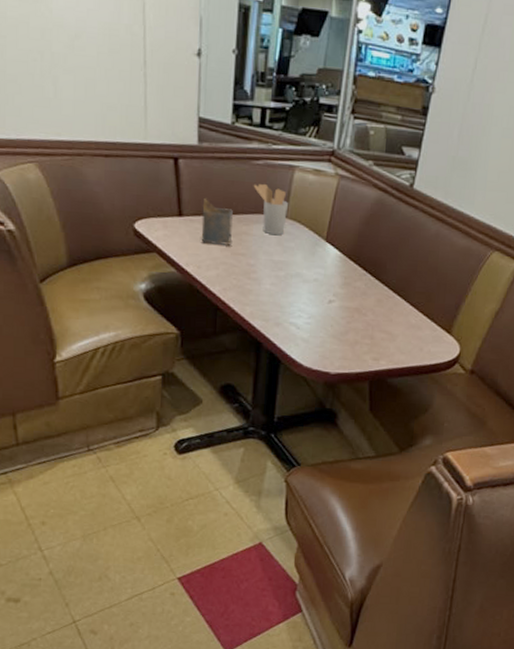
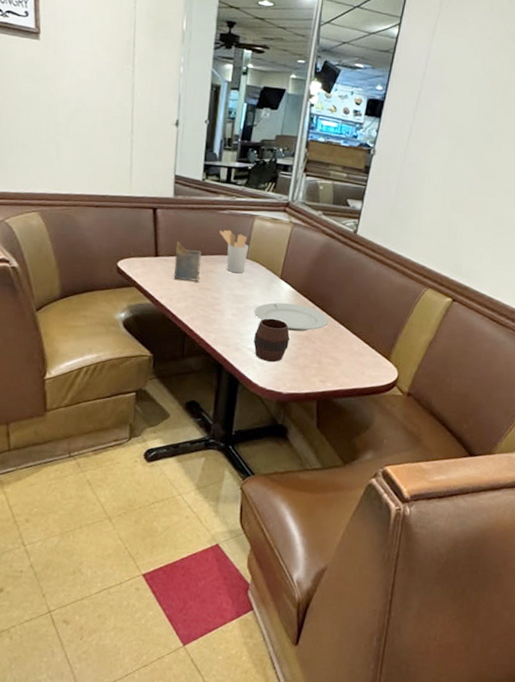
plate: none [296,269,381,303] -> present [254,302,328,332]
cup: none [296,287,337,339] -> present [254,318,290,362]

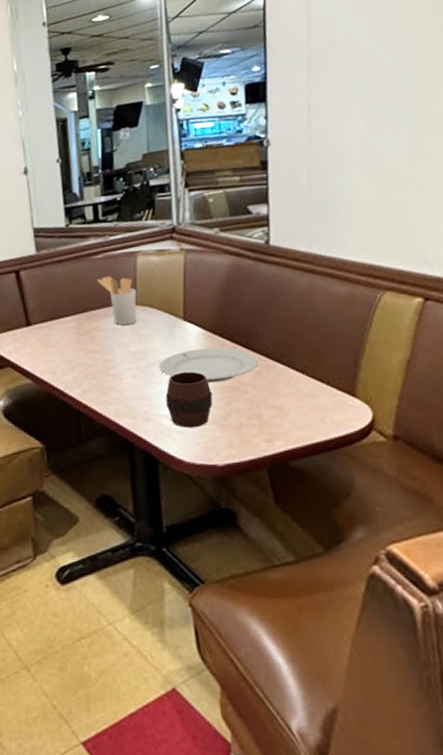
napkin holder: present [174,241,201,281] -> none [49,302,84,348]

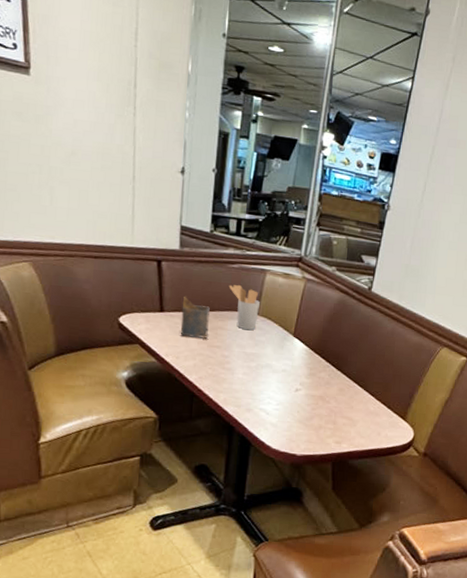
napkin holder: none [49,302,84,348] -> present [180,296,210,339]
plate: present [159,347,258,384] -> none [266,361,343,392]
cup: present [165,371,213,429] -> none [266,377,303,423]

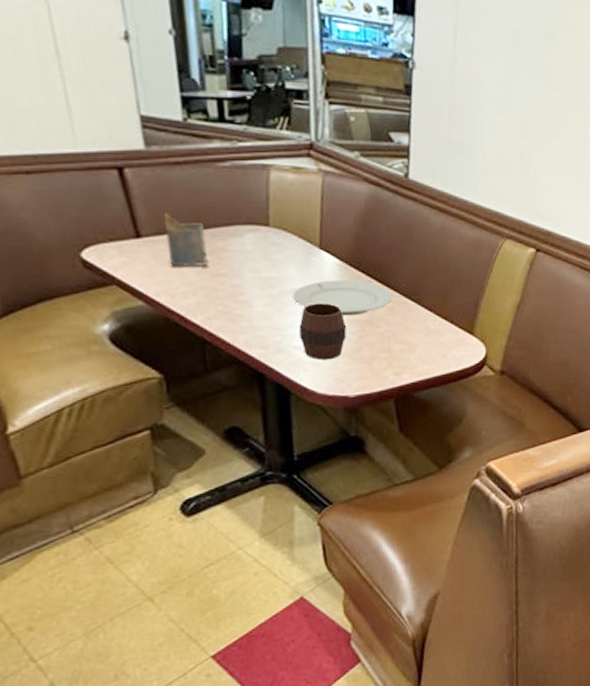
utensil holder: present [228,284,260,330] -> none [222,188,270,247]
plate: none [266,361,343,392] -> present [293,279,391,317]
cup: none [266,377,303,423] -> present [299,302,347,361]

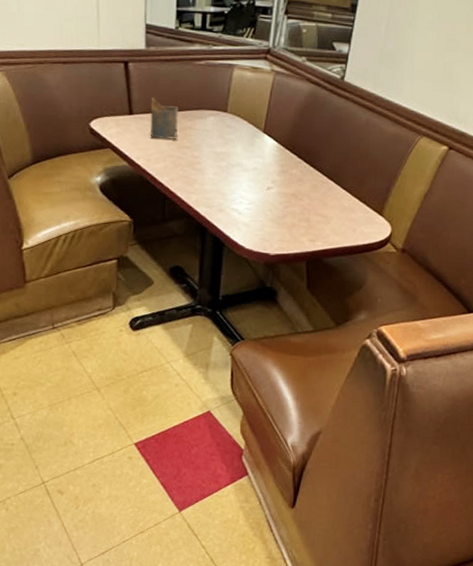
plate: present [293,279,391,317] -> none [237,158,316,189]
cup: present [299,302,347,361] -> none [238,176,275,223]

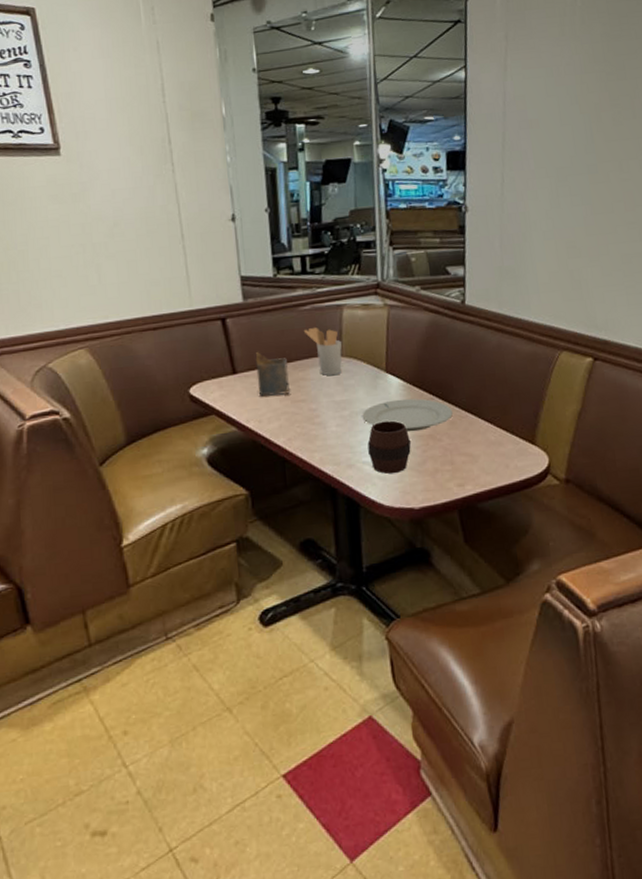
utensil holder: none [196,81,228,128] -> present [303,327,342,375]
plate: none [237,158,316,189] -> present [362,398,453,432]
cup: none [238,176,275,223] -> present [367,420,411,474]

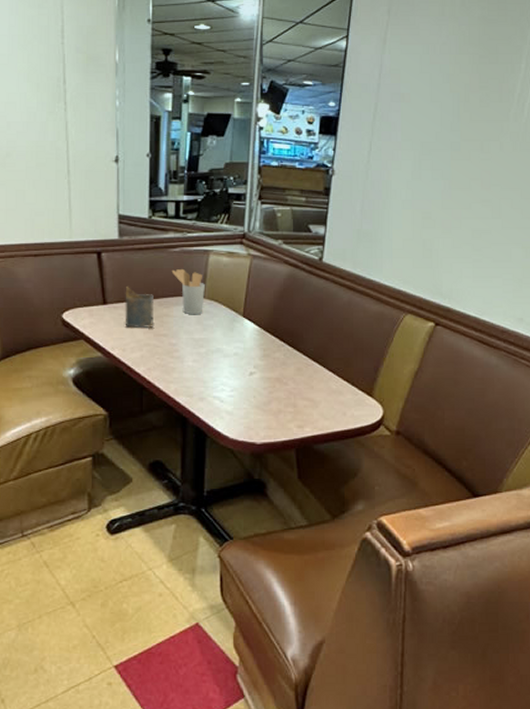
plate: present [362,398,453,432] -> none [217,343,300,374]
cup: present [367,420,411,474] -> none [220,361,258,410]

